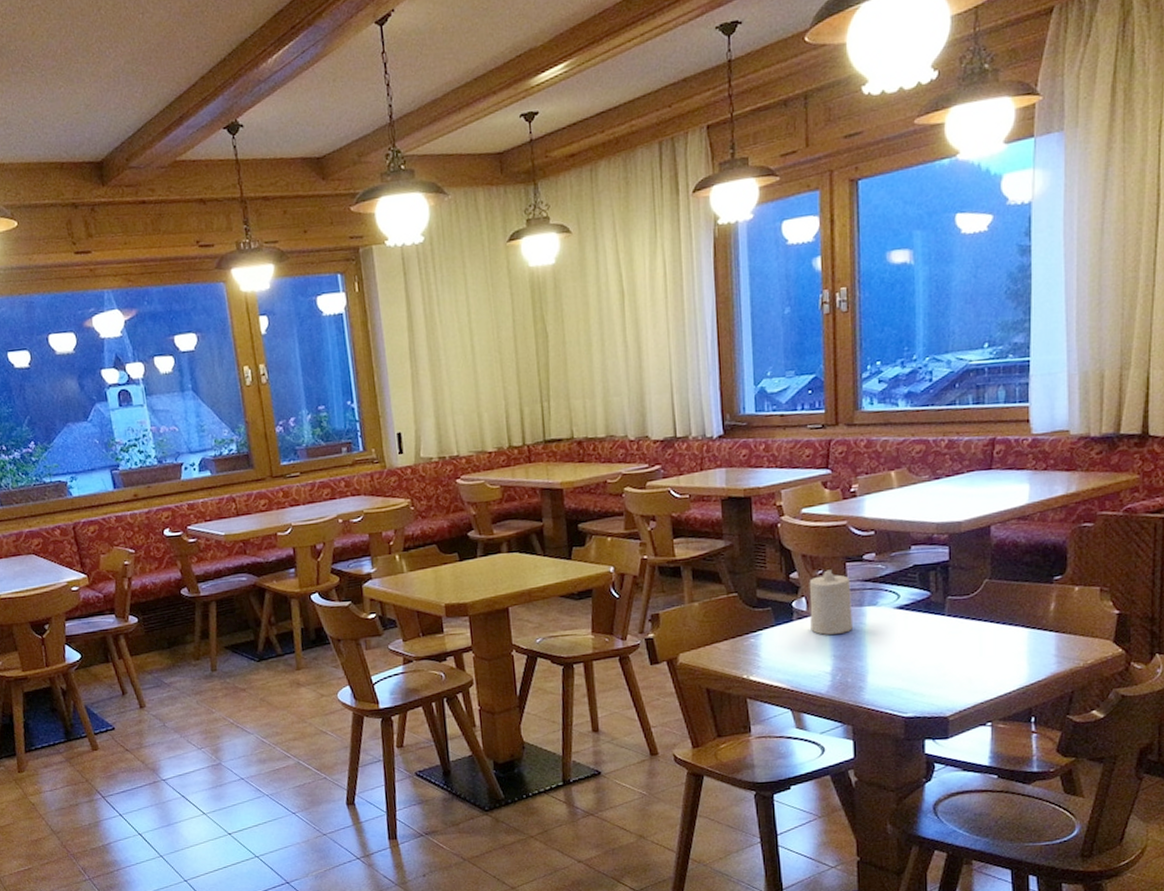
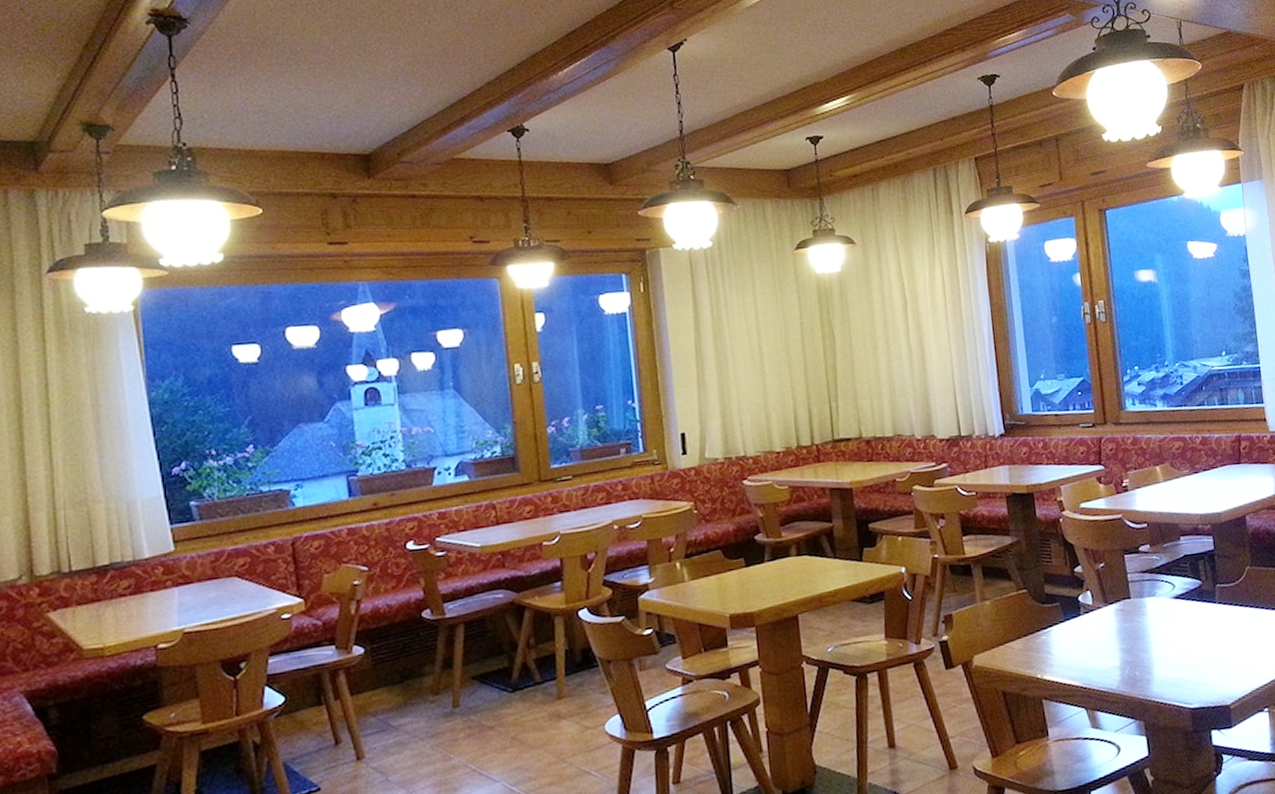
candle: present [809,569,852,635] -> none [1092,562,1136,629]

